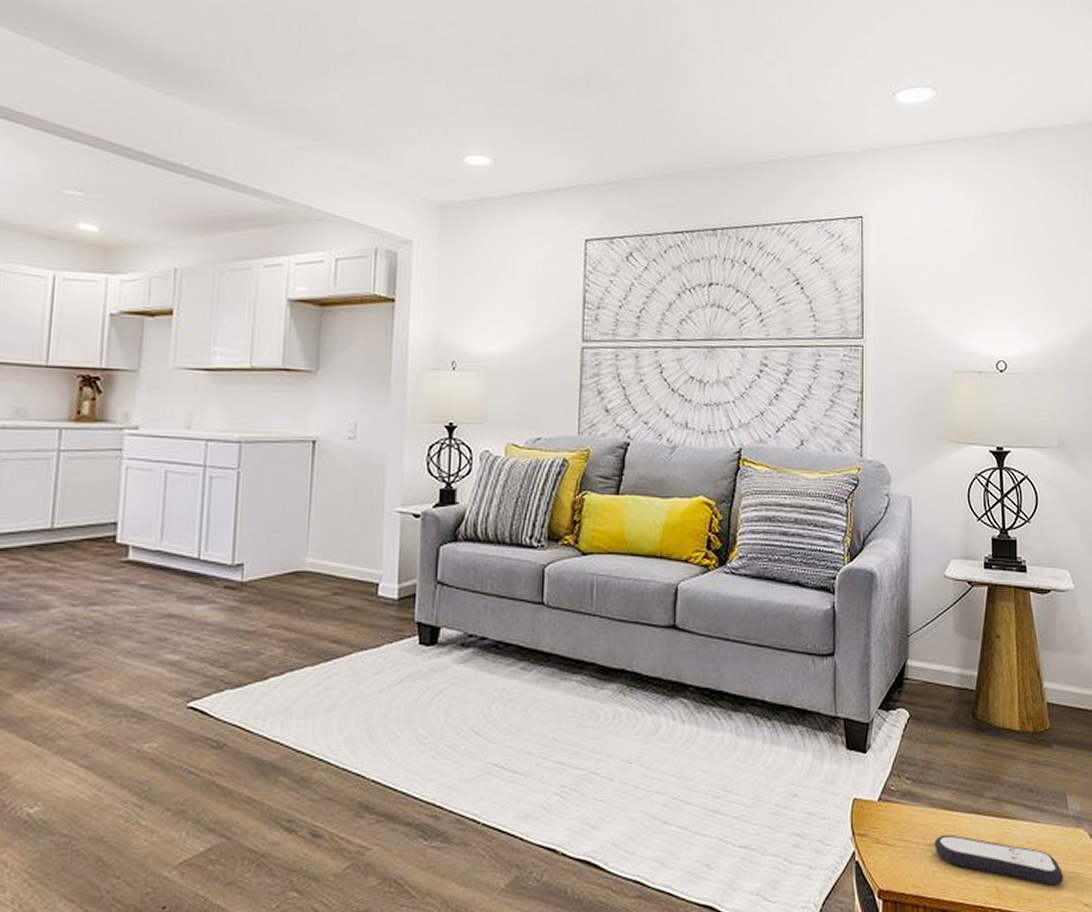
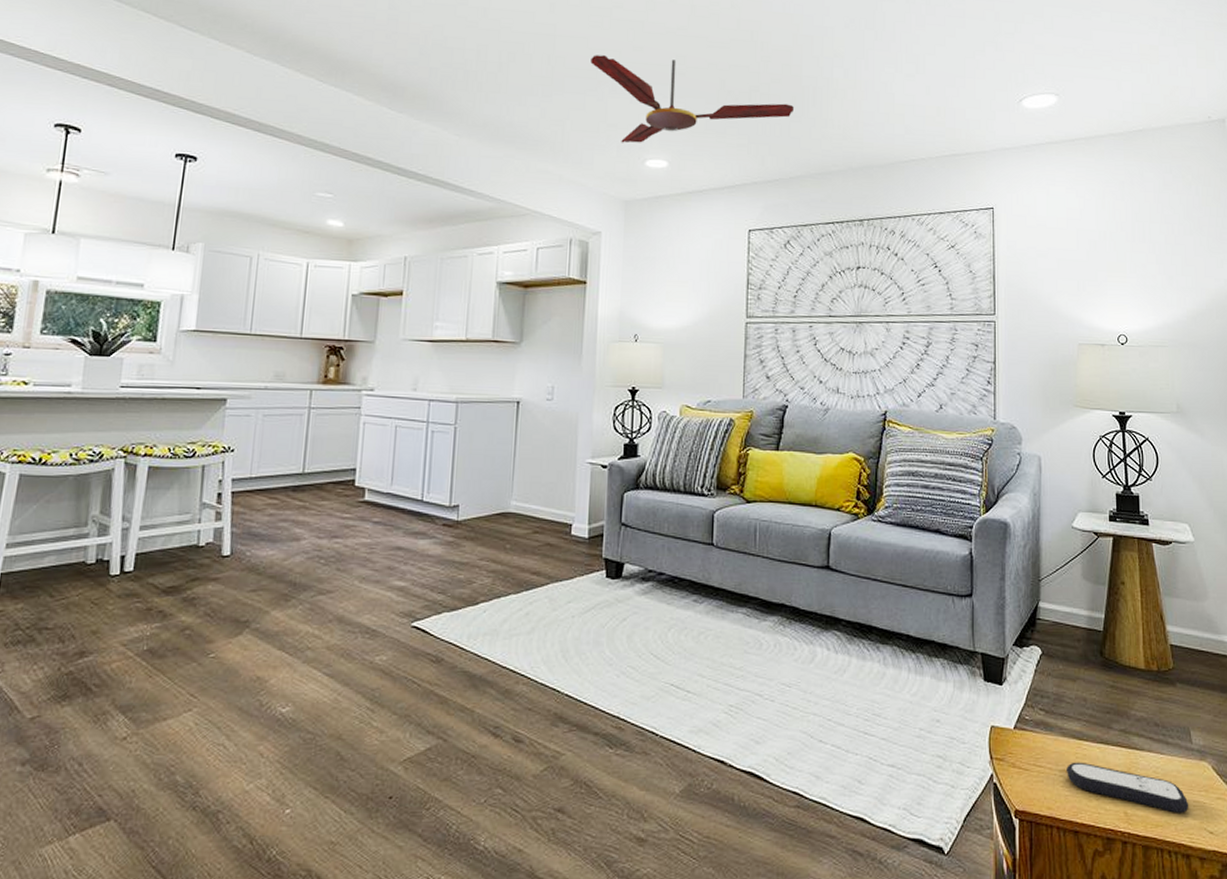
ceiling fan: none [399,29,639,136] -> present [590,55,795,143]

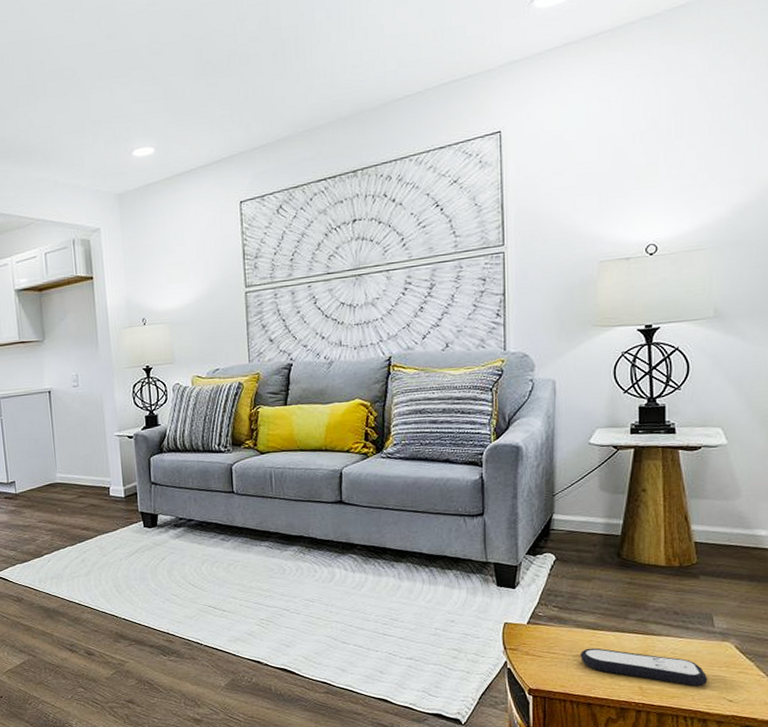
ceiling fan: present [590,55,795,143] -> none [67,40,276,138]

